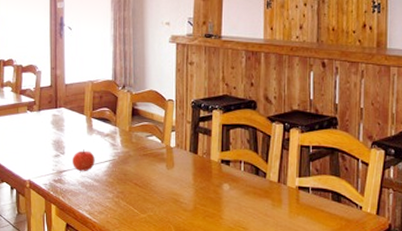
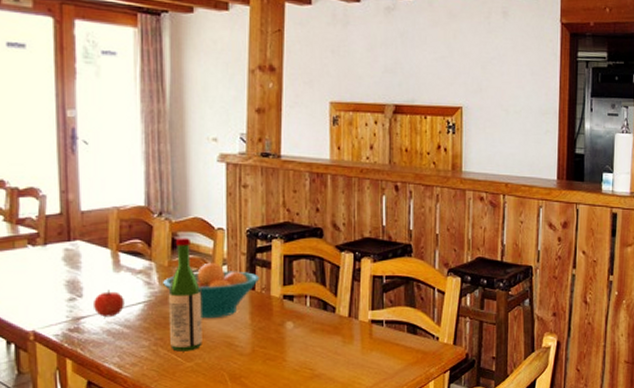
fruit bowl: none [125,129,202,178] -> present [163,262,260,319]
wine bottle: none [128,107,154,205] -> present [168,238,202,352]

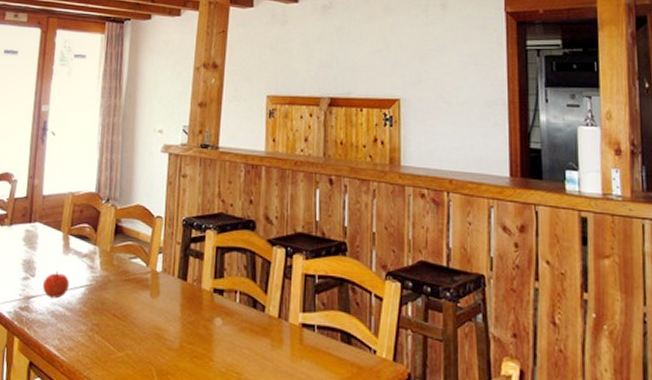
fruit bowl: present [163,262,260,319] -> none [104,250,193,308]
wine bottle: present [168,238,202,352] -> none [105,224,137,341]

